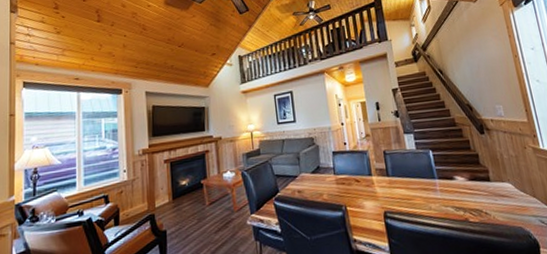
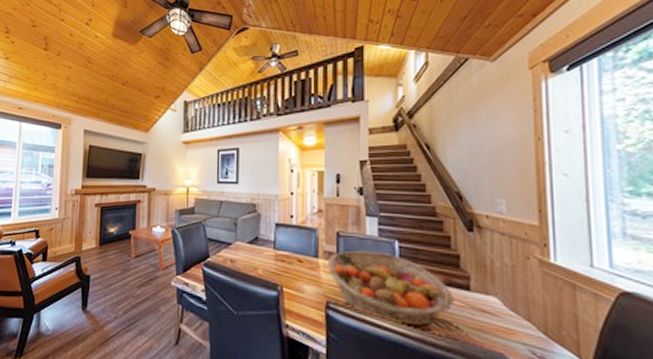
fruit basket: none [380,162,481,221] -> present [328,250,454,326]

